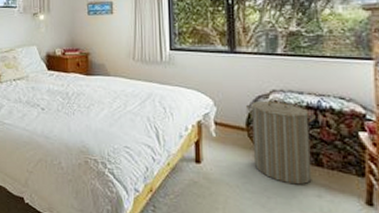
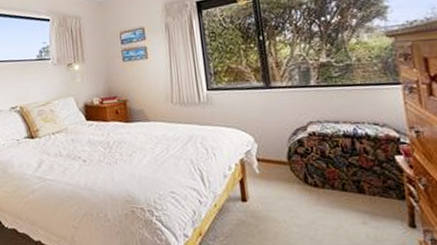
laundry hamper: present [245,97,316,185] -> none [285,128,356,214]

